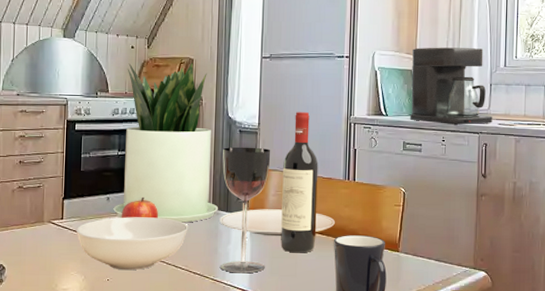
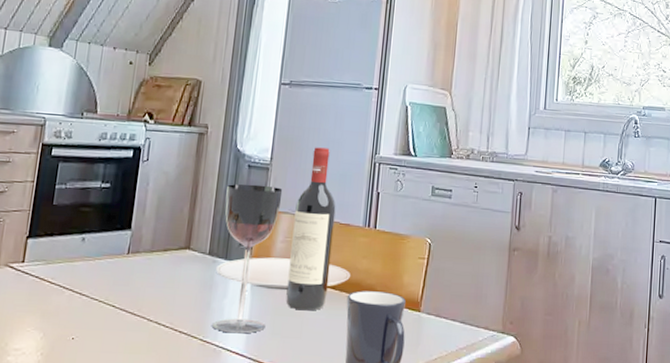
bowl: present [75,217,188,271] -> none [38,262,178,328]
planter: present [113,63,219,223] -> none [88,81,217,271]
fruit: present [121,196,159,219] -> none [97,238,144,265]
coffee maker: present [409,47,493,126] -> none [440,83,530,171]

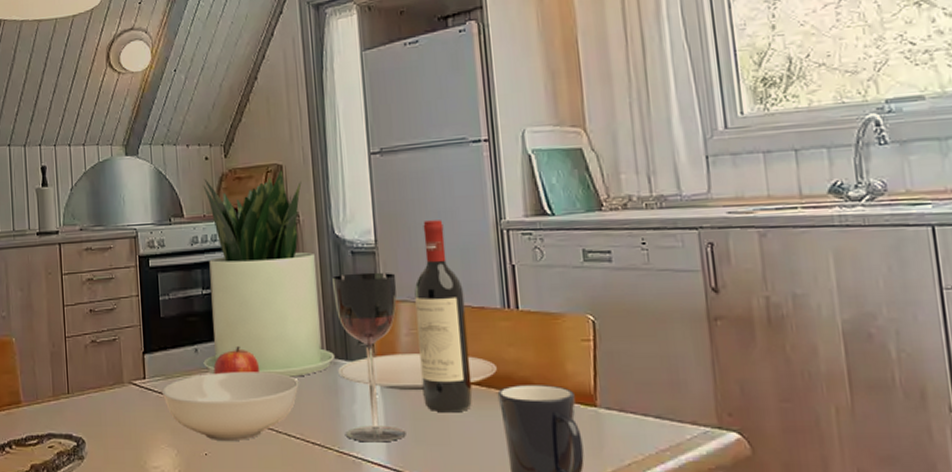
bowl: none [38,262,178,328] -> present [161,372,299,442]
planter: none [88,81,217,271] -> present [203,170,336,377]
fruit: none [97,238,144,265] -> present [213,345,261,375]

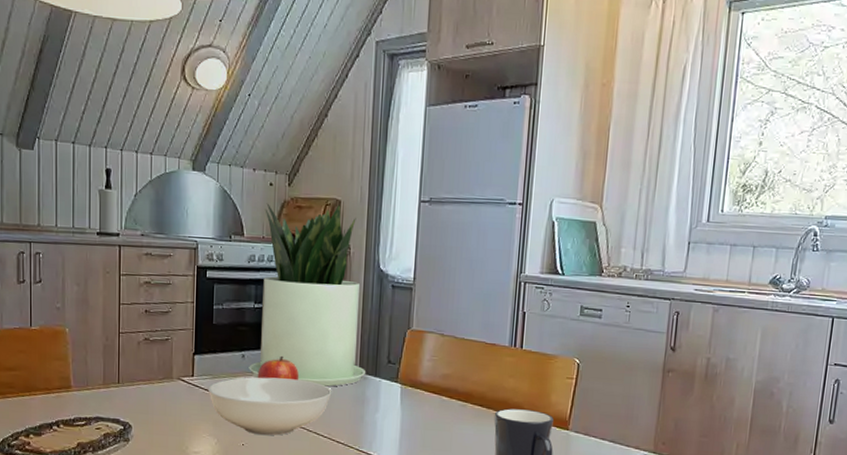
wineglass: present [332,272,406,443] -> none [367,304,427,446]
plate: present [338,354,497,390] -> none [367,375,497,406]
wine bottle: present [414,220,473,413] -> none [434,266,481,426]

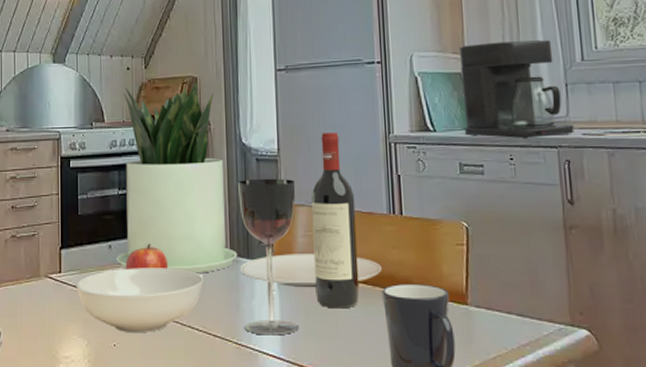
wineglass: none [367,304,427,446] -> present [238,178,299,336]
plate: none [367,375,497,406] -> present [240,254,382,287]
wine bottle: none [434,266,481,426] -> present [311,132,360,309]
coffee maker: none [589,195,689,290] -> present [459,40,574,139]

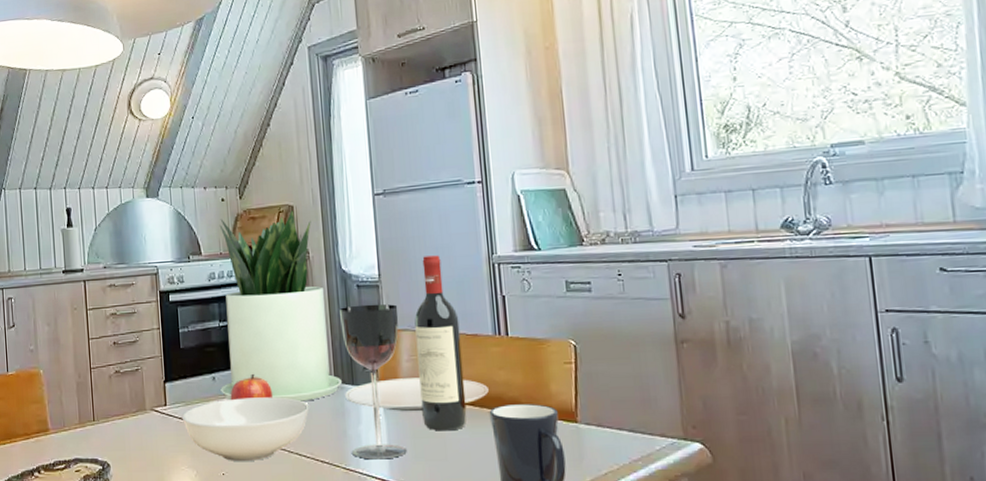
coffee maker: present [459,40,574,139] -> none [563,151,685,254]

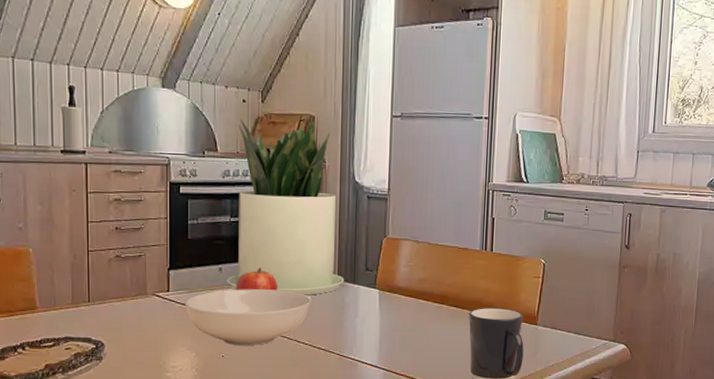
wineglass: present [340,303,407,460] -> none [347,214,402,348]
plate: present [345,378,489,411] -> none [346,280,471,309]
wine bottle: present [414,255,468,431] -> none [412,177,454,327]

